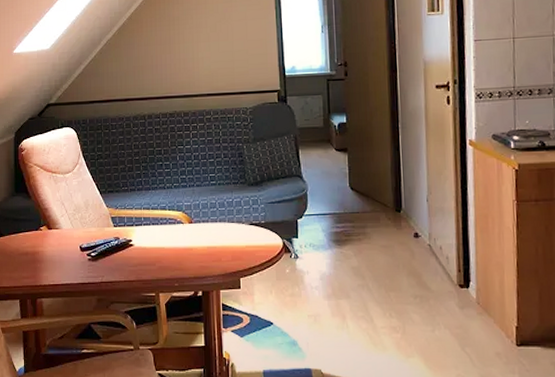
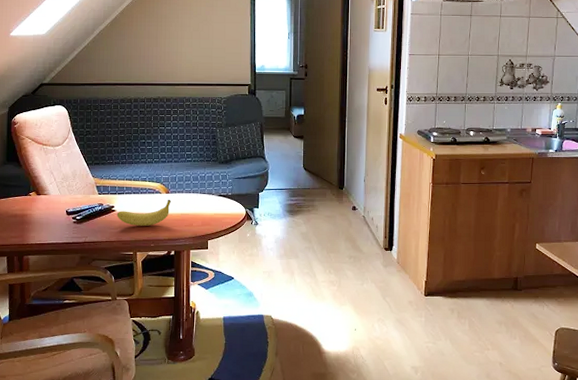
fruit: none [135,230,196,262] -> present [116,199,172,226]

